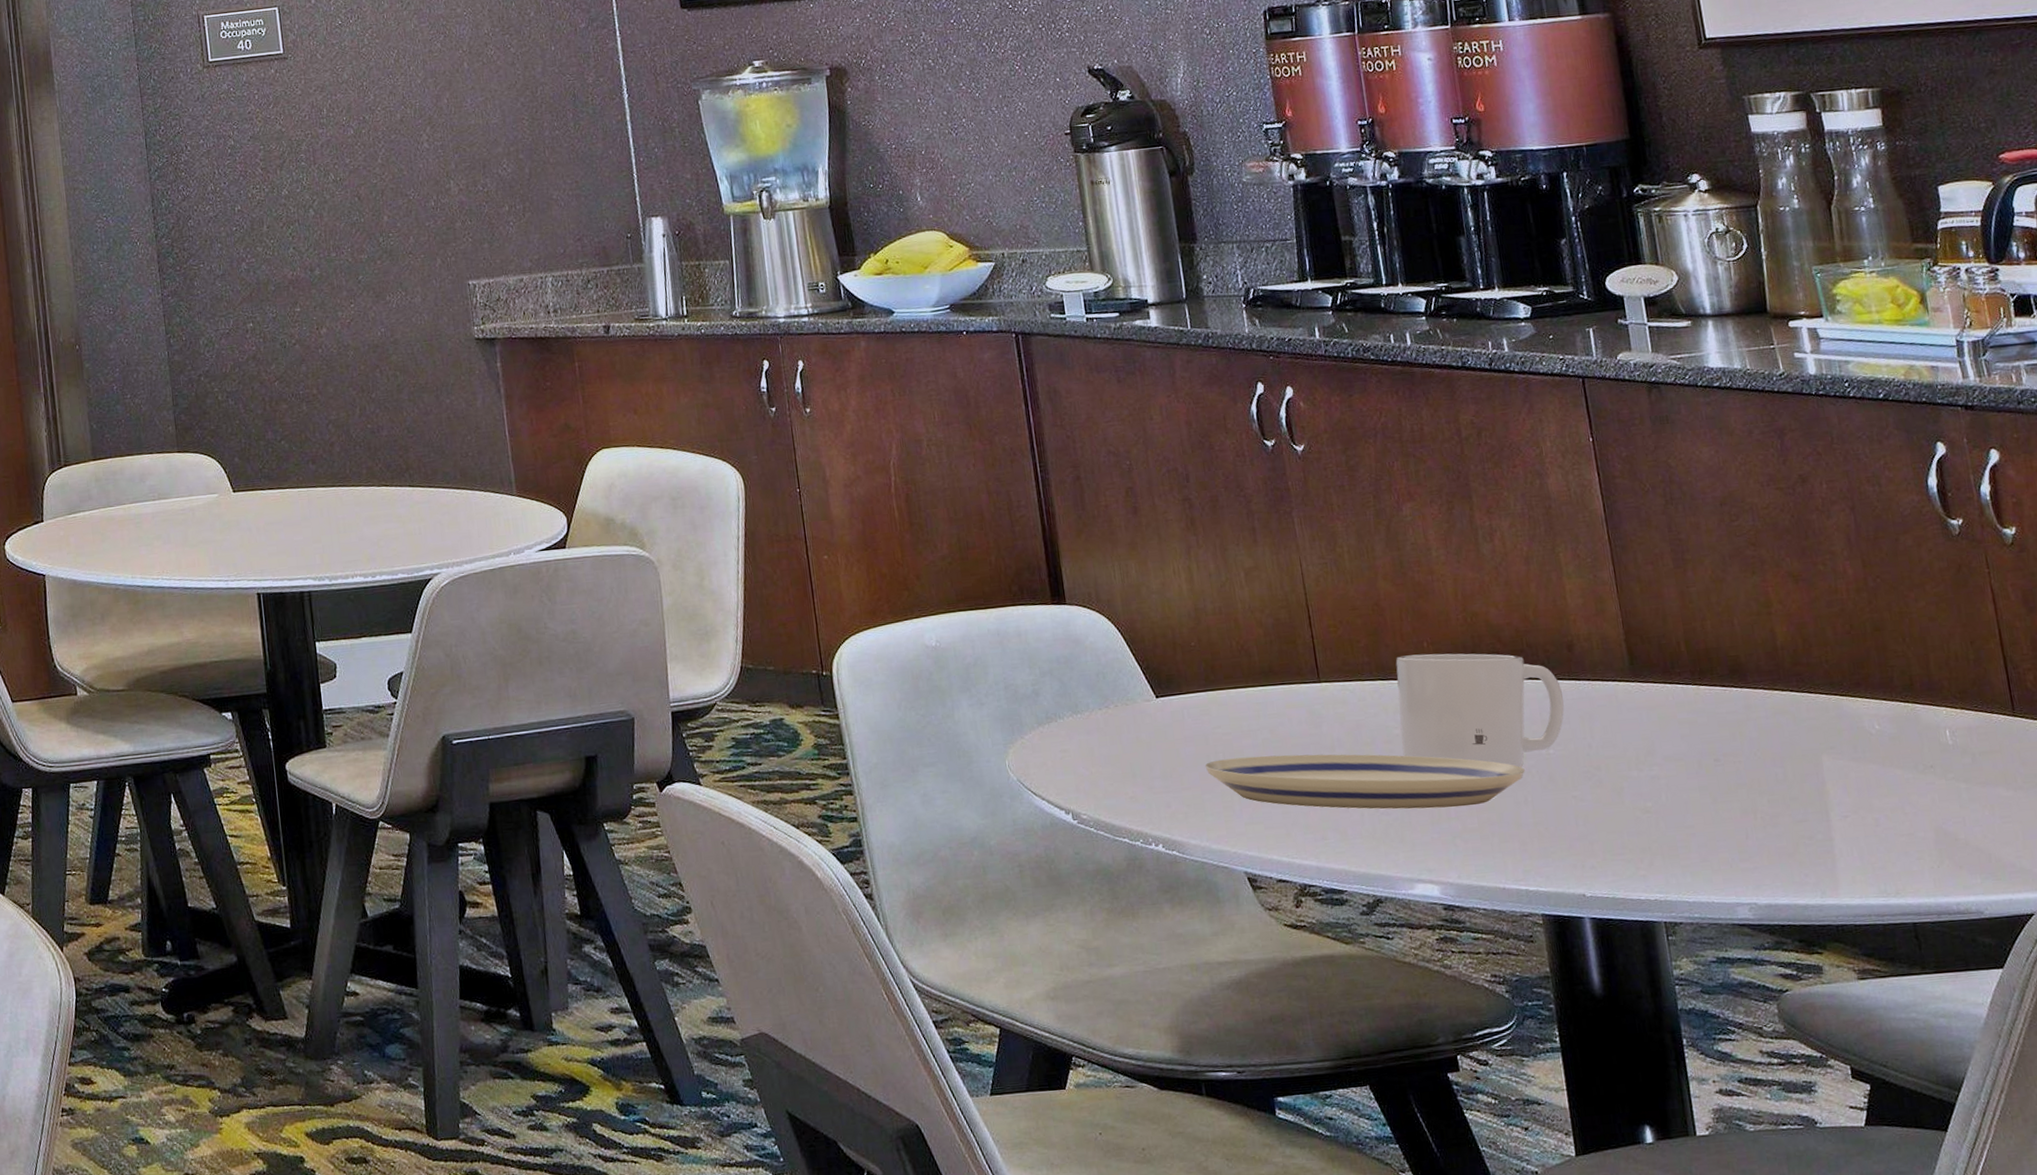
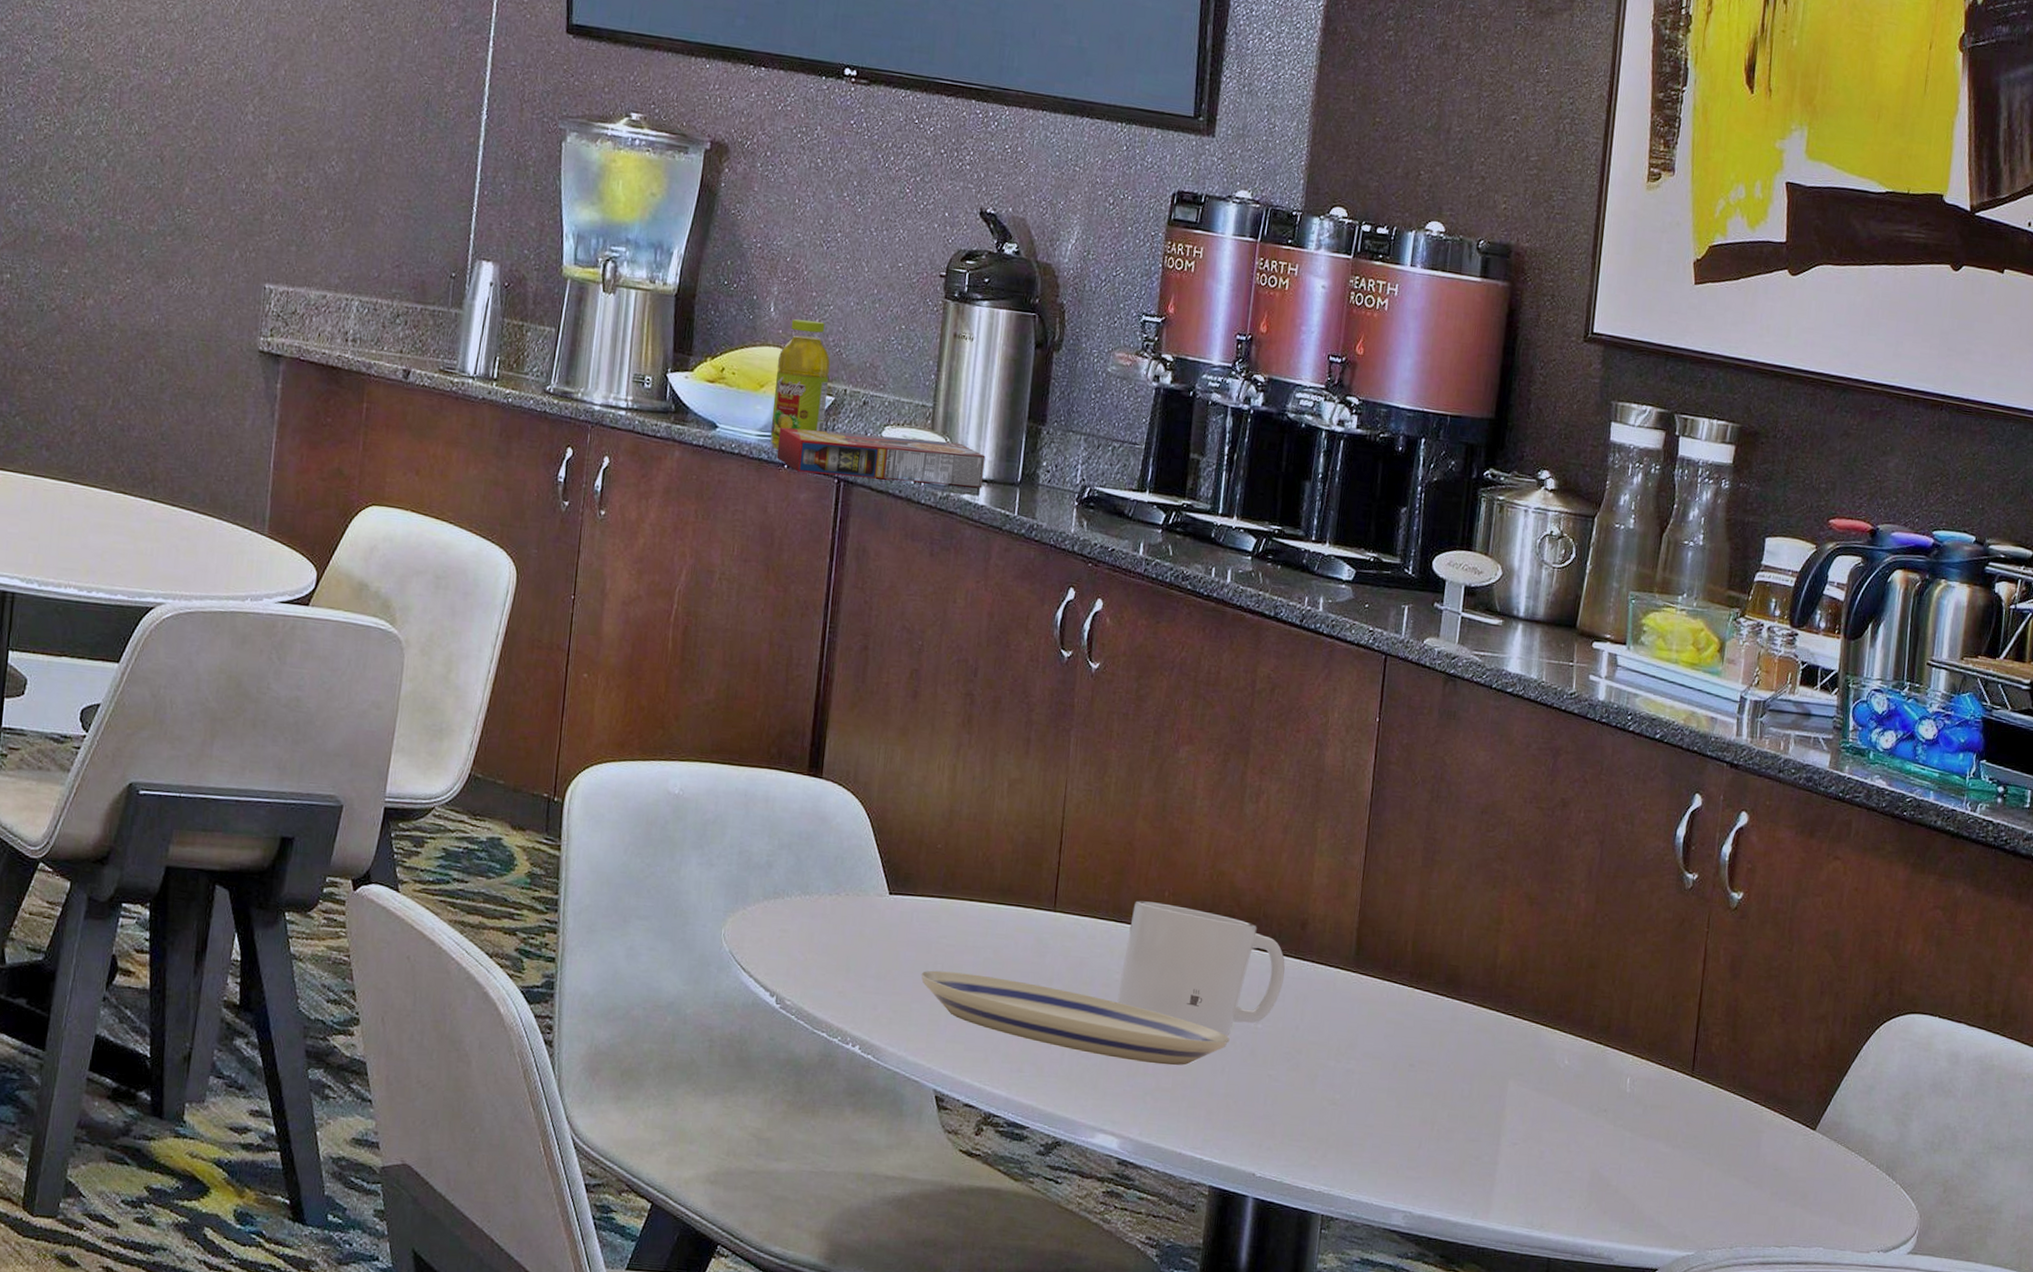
fruit juice: none [934,199,992,320] -> present [770,319,831,449]
cereal box: none [950,276,1152,336] -> present [776,427,986,489]

